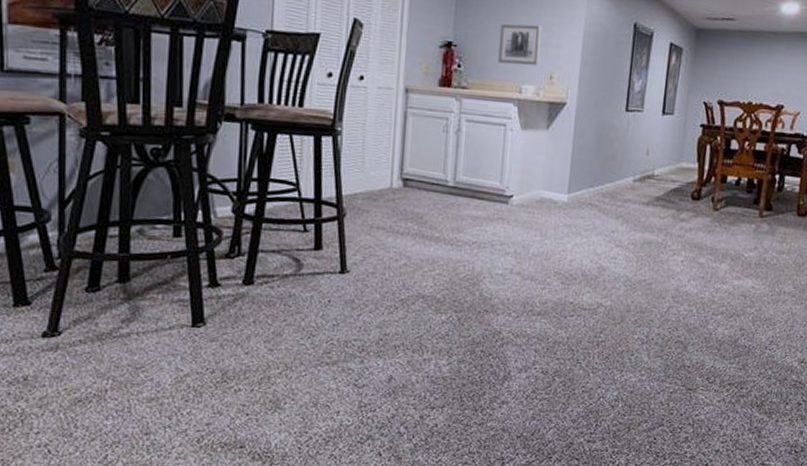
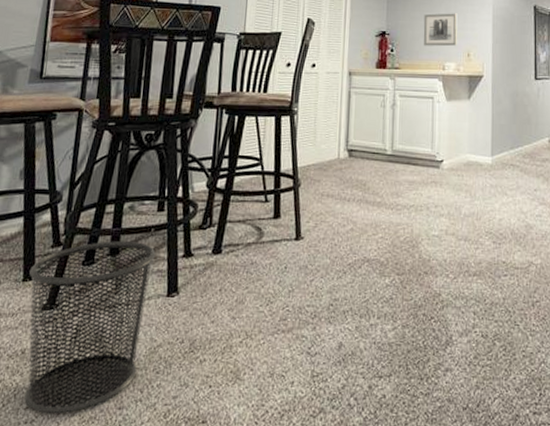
waste bin: none [21,267,175,439] -> present [24,241,156,414]

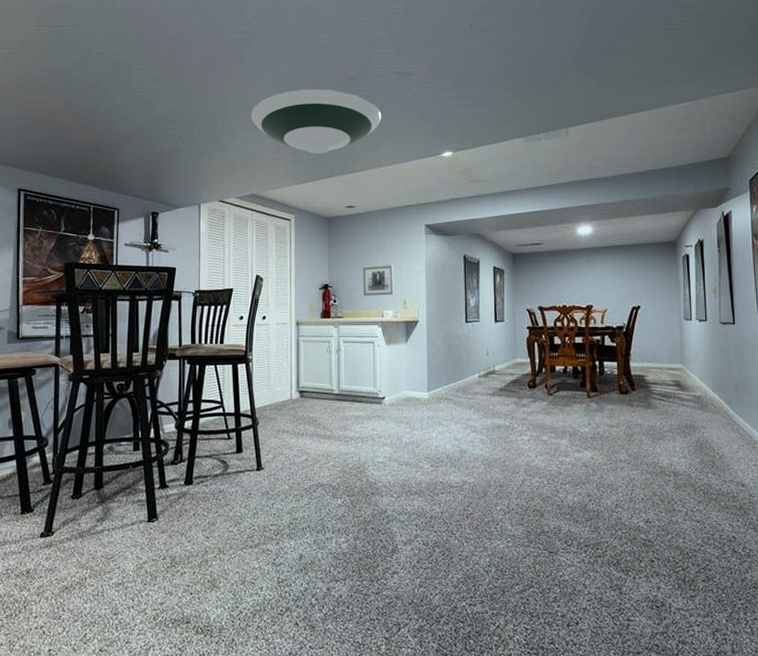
waste bin: present [24,241,156,414] -> none [26,477,135,621]

